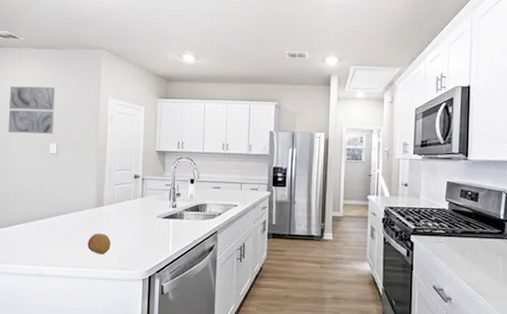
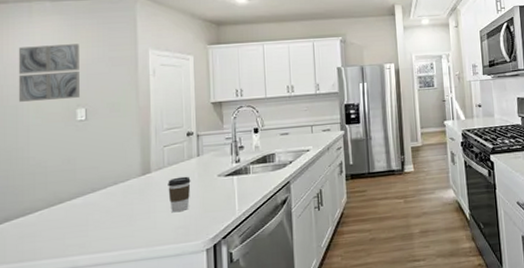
fruit: present [87,233,111,255] -> none [134,204,163,230]
coffee cup: none [116,213,135,243] -> present [168,176,191,213]

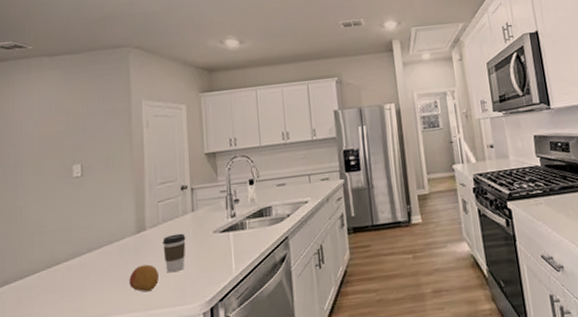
wall art: present [18,44,80,102] -> none [17,98,75,160]
fruit: none [134,204,163,230] -> present [129,264,159,292]

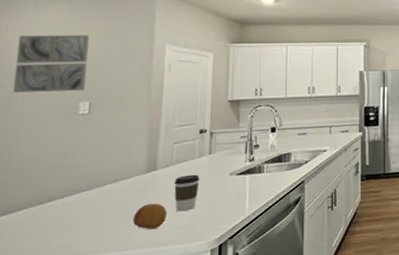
wall art: none [17,98,75,160] -> present [12,35,89,92]

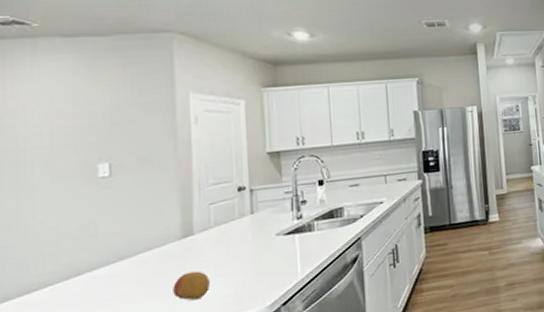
wall art: present [12,35,89,92] -> none [18,87,101,157]
coffee cup: present [174,174,200,212] -> none [215,237,244,279]

